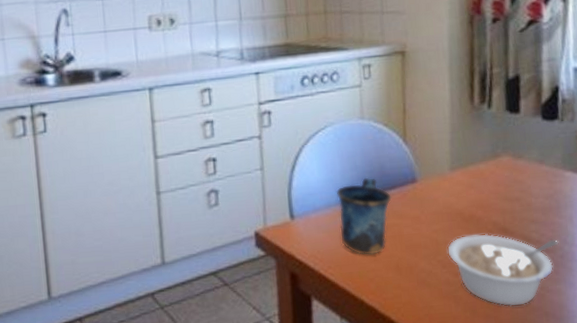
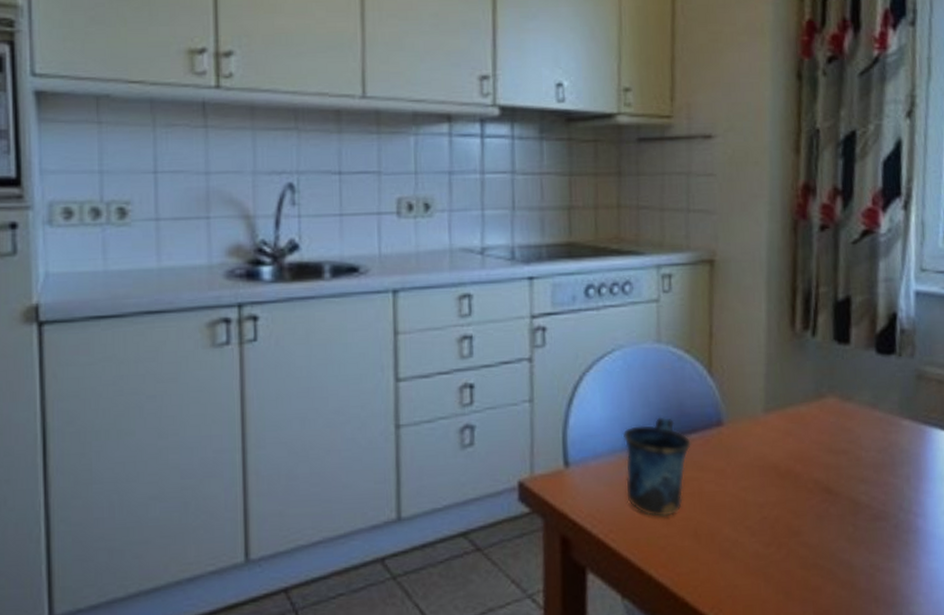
legume: present [447,233,559,307] -> none [757,493,893,589]

